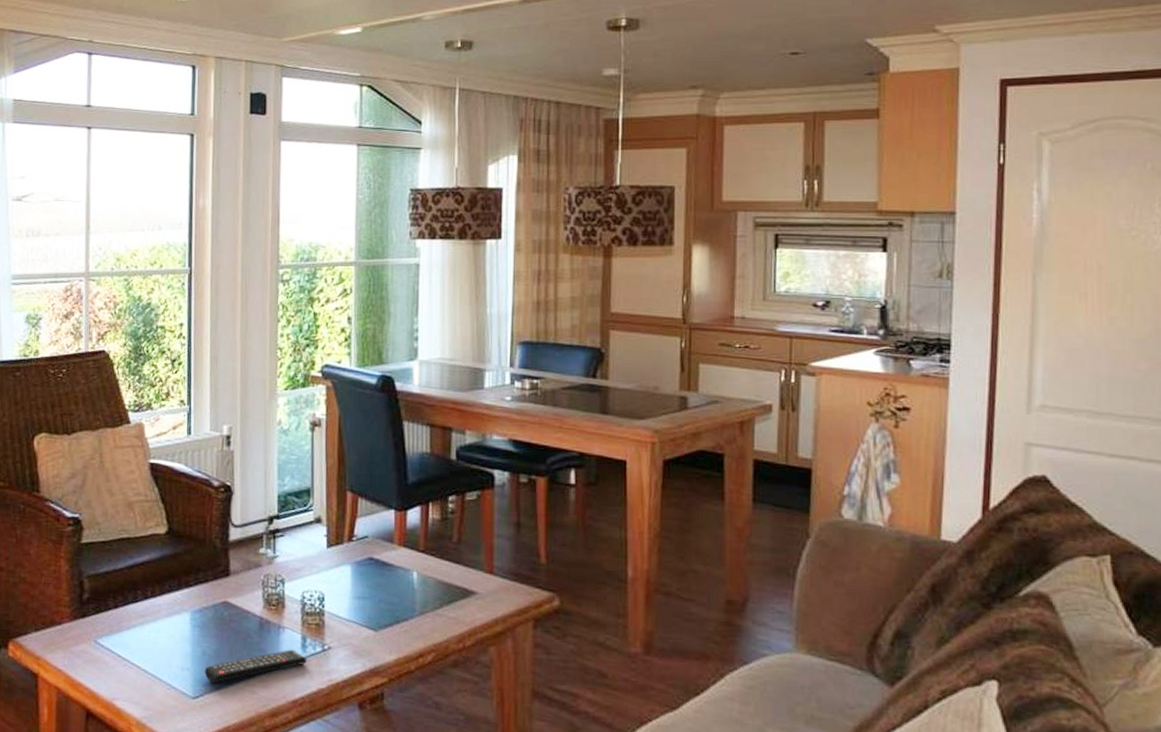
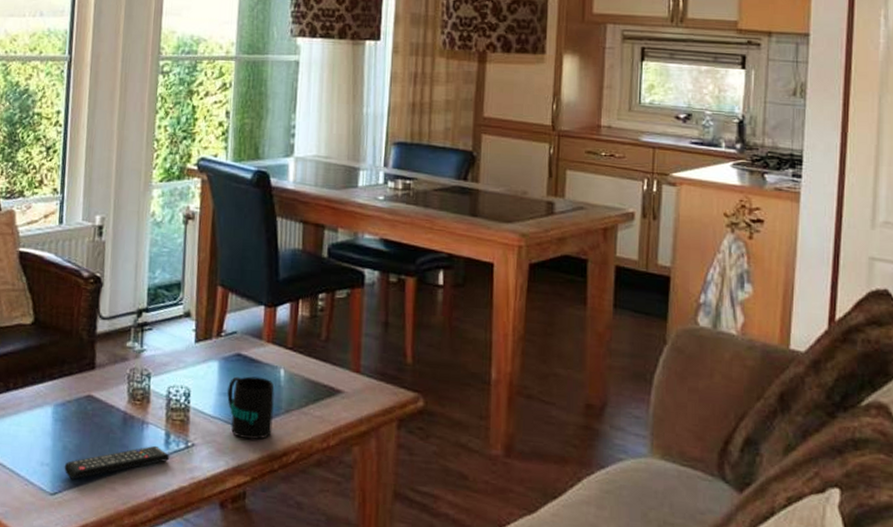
mug: none [361,579,408,642] -> present [227,376,274,440]

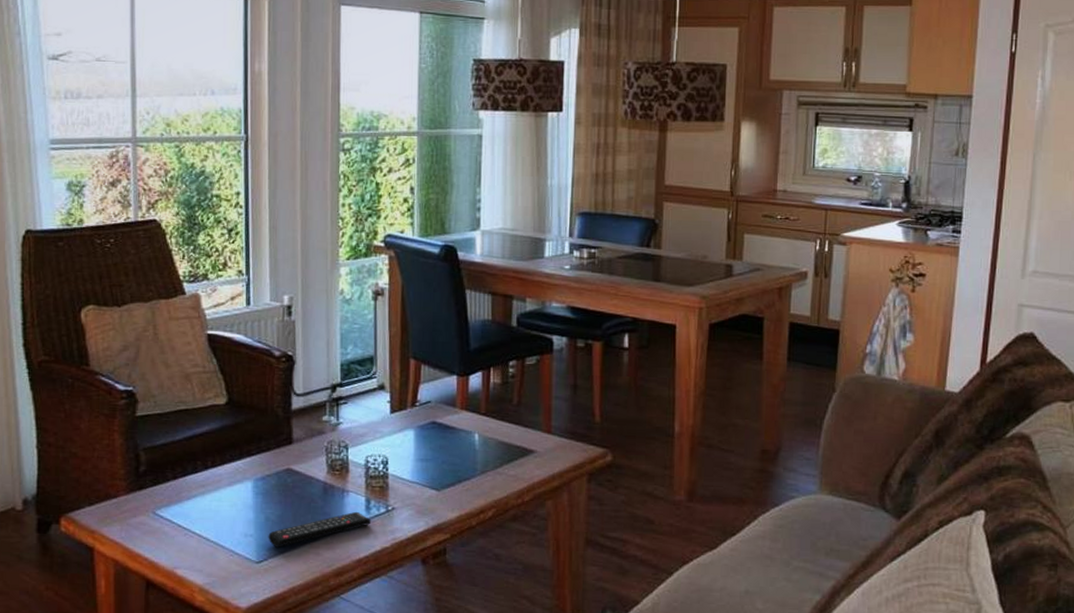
mug: present [227,376,274,440] -> none [424,442,470,500]

